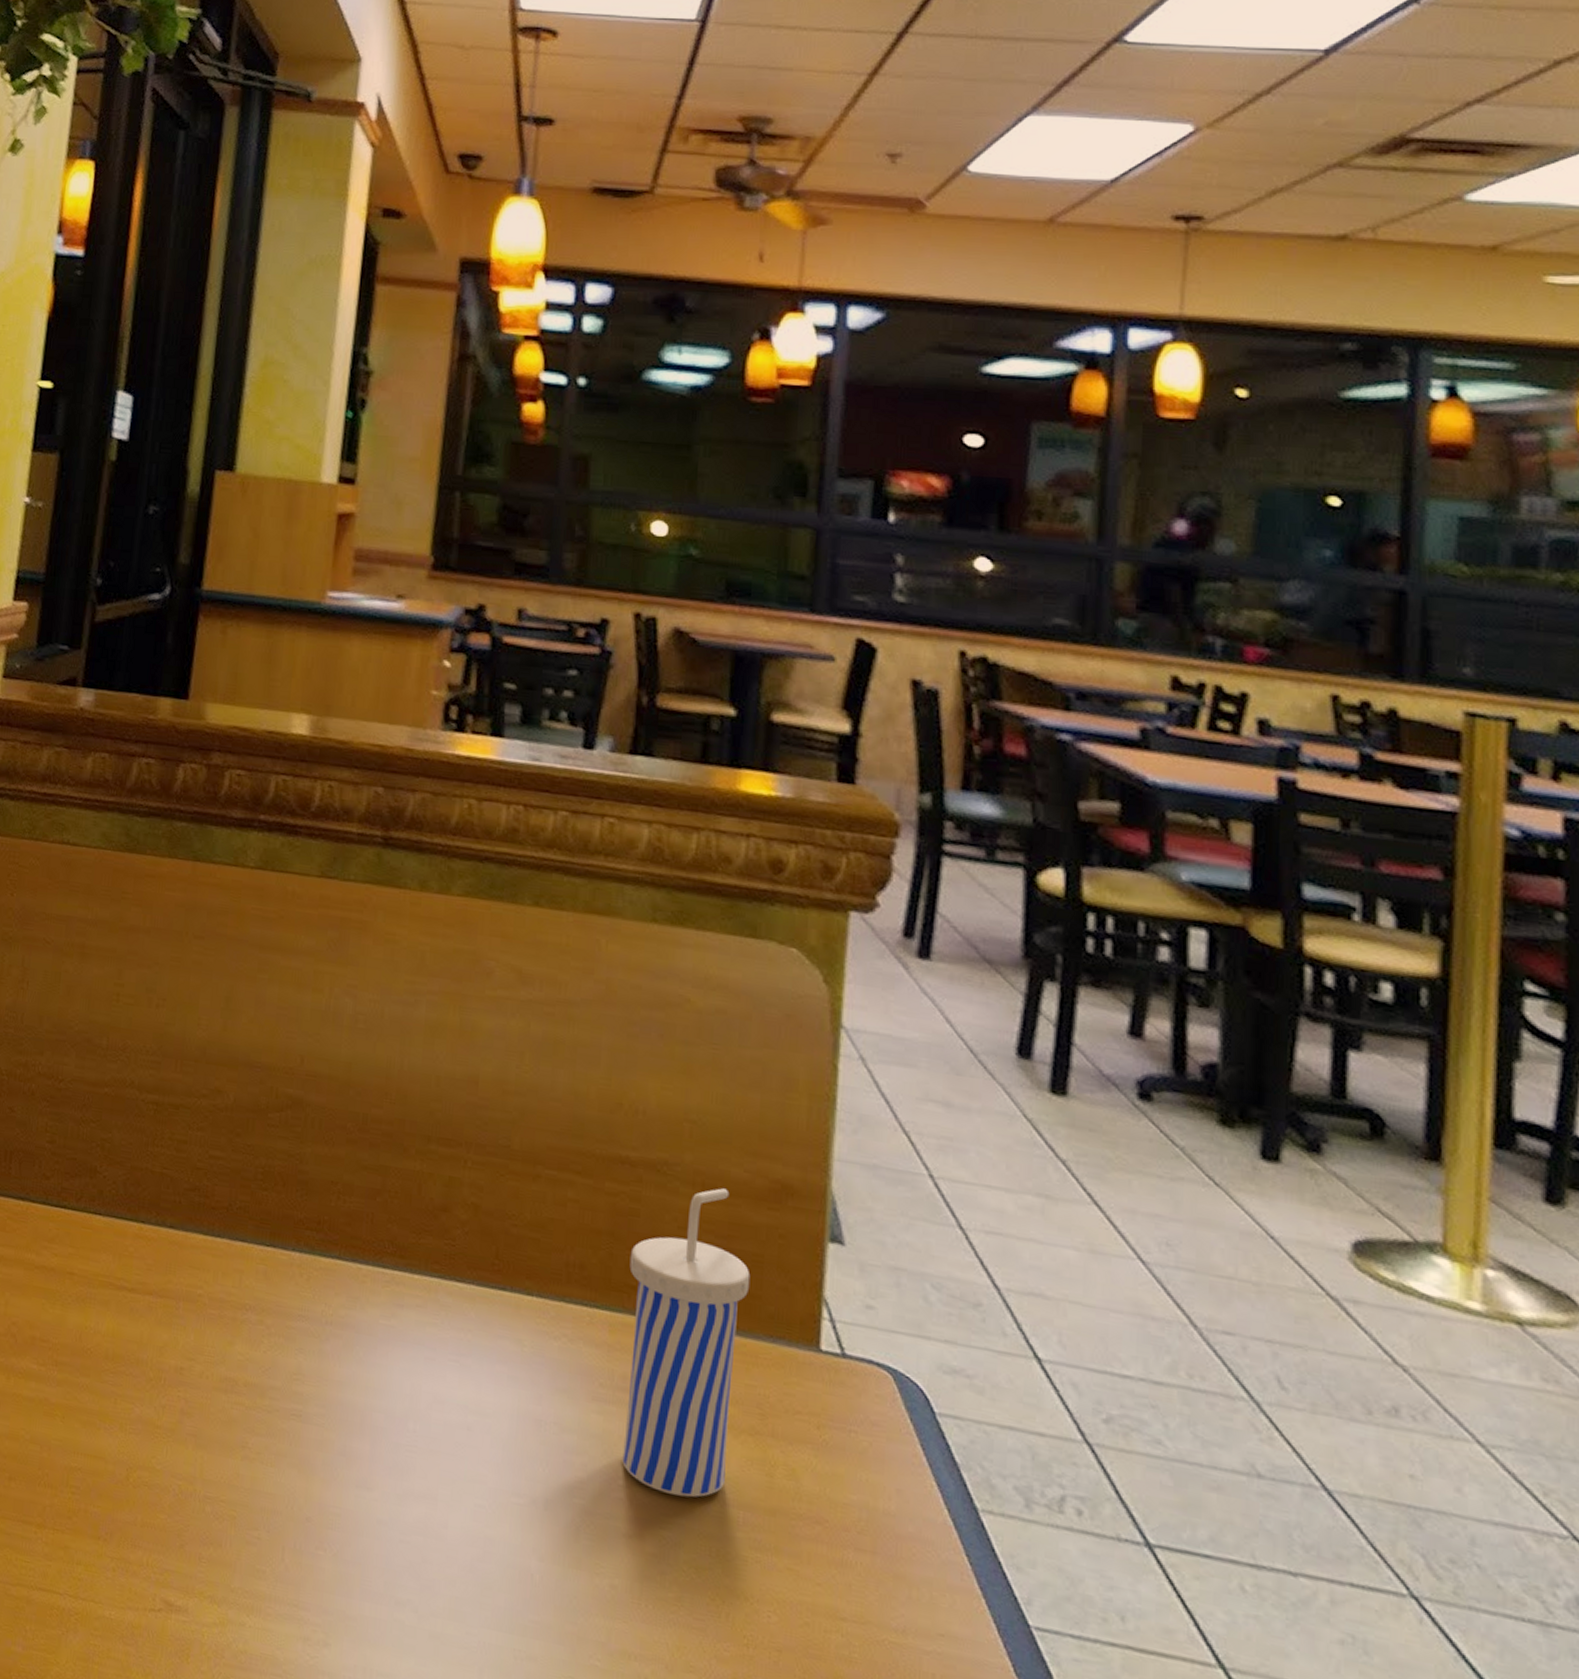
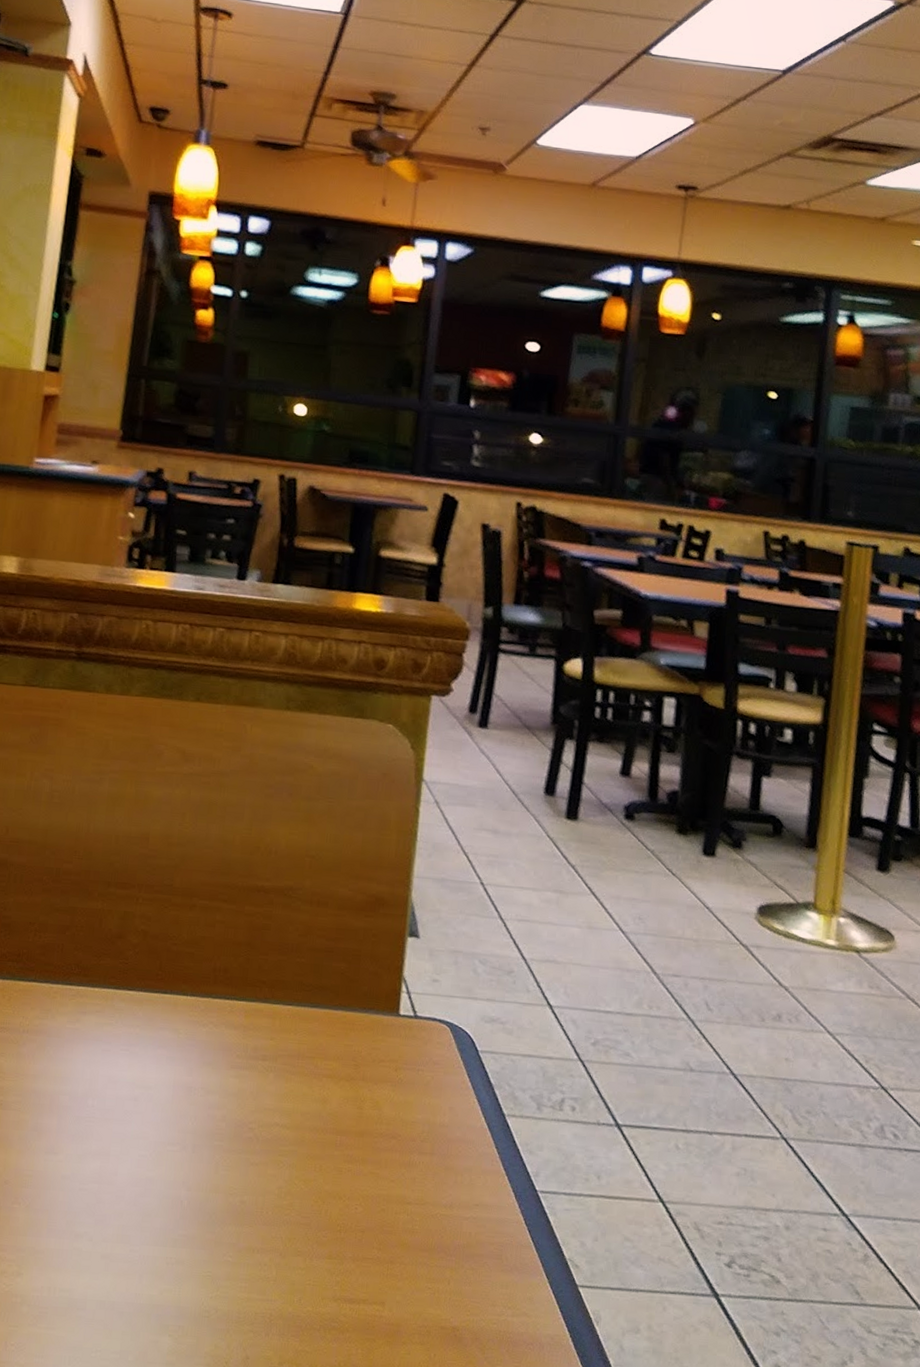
beverage cup: present [622,1188,751,1498] -> none [252,904,351,1131]

